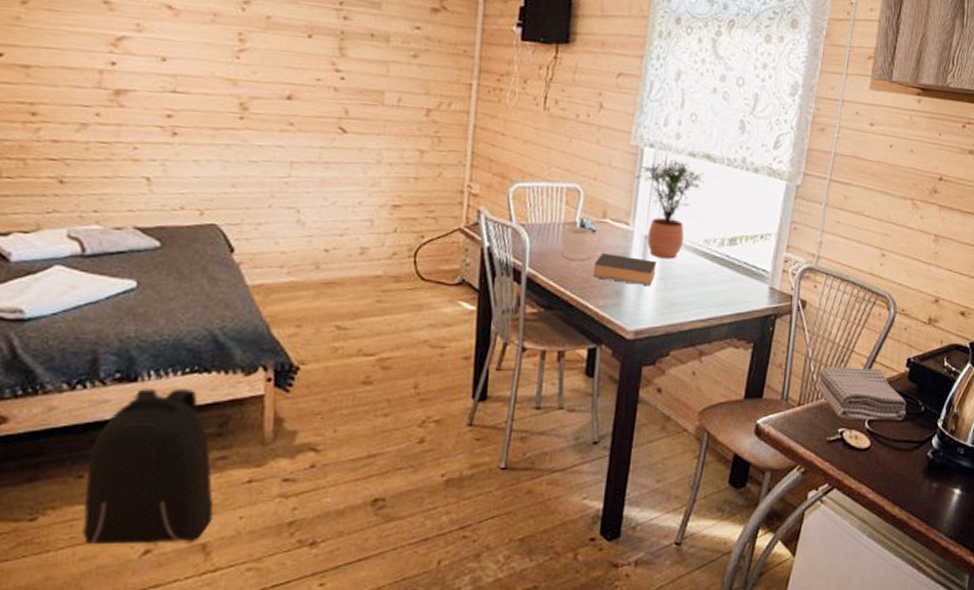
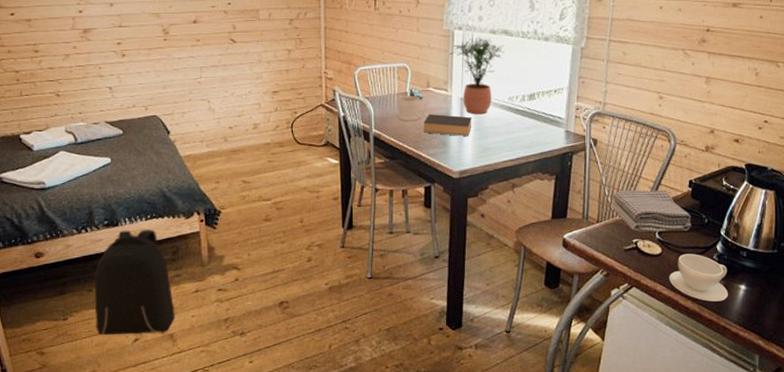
teacup: none [876,449,942,508] -> present [669,254,728,302]

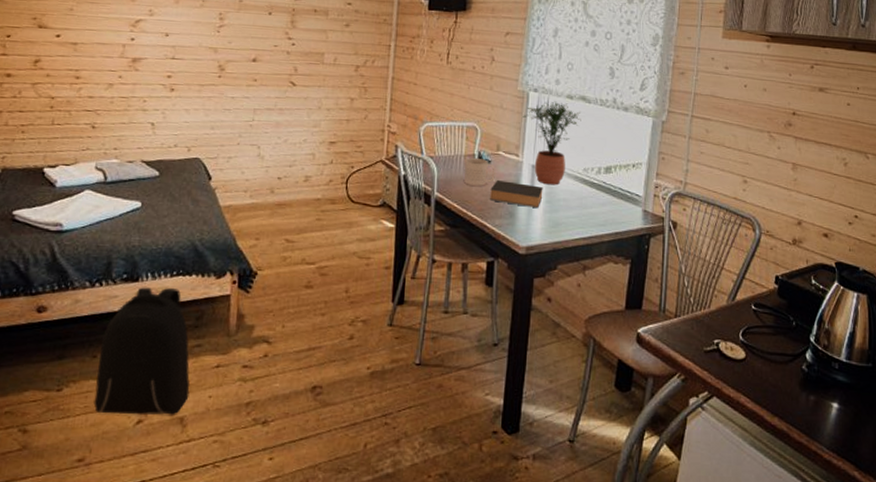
towel: present [611,190,692,232] -> none [691,281,779,334]
teacup: present [669,254,728,302] -> none [753,361,819,421]

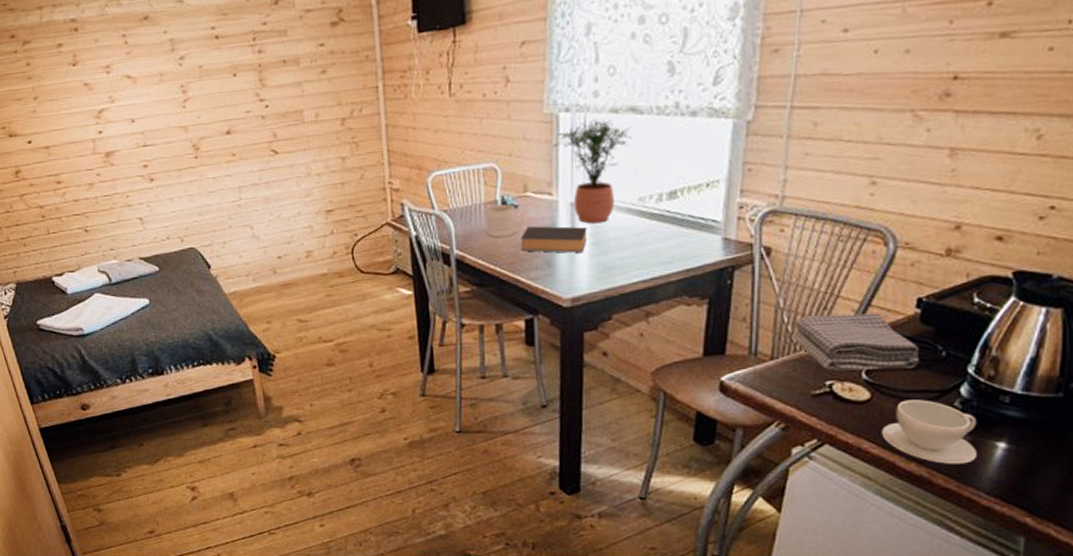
backpack: present [94,287,191,415] -> none [144,378,234,492]
towel: none [691,281,779,334] -> present [792,313,920,371]
teacup: none [753,361,819,421] -> present [881,399,977,464]

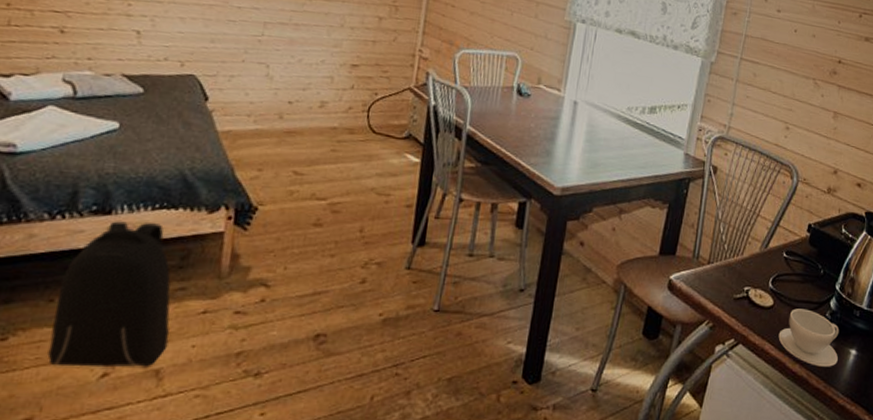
backpack: none [144,378,234,492] -> present [47,221,171,367]
mug: present [486,204,525,238] -> none [500,90,535,122]
book: present [521,226,588,253] -> none [526,116,584,147]
potted plant: present [553,119,632,224] -> none [568,34,629,124]
towel: present [792,313,920,371] -> none [725,228,807,282]

